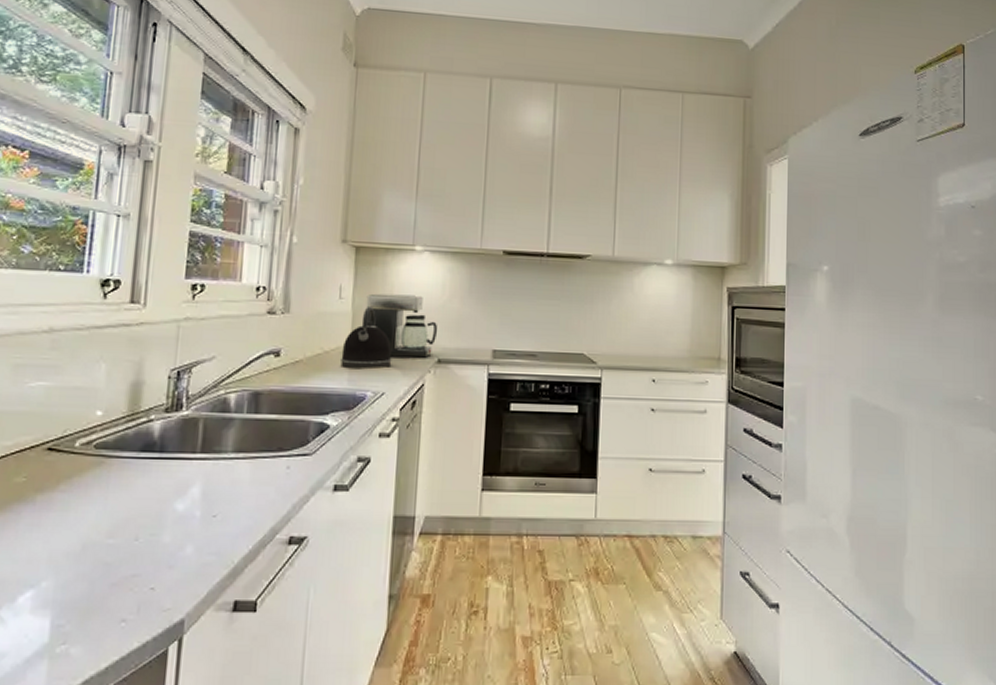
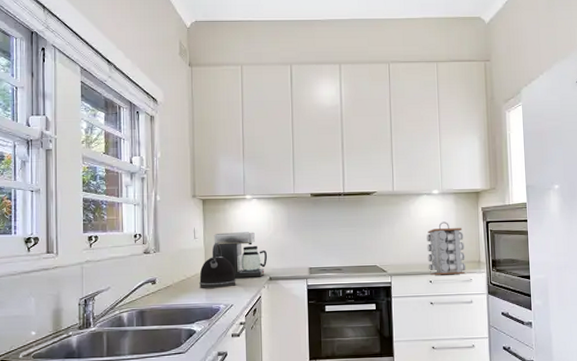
spice rack: none [651,302,702,376] -> present [426,222,466,277]

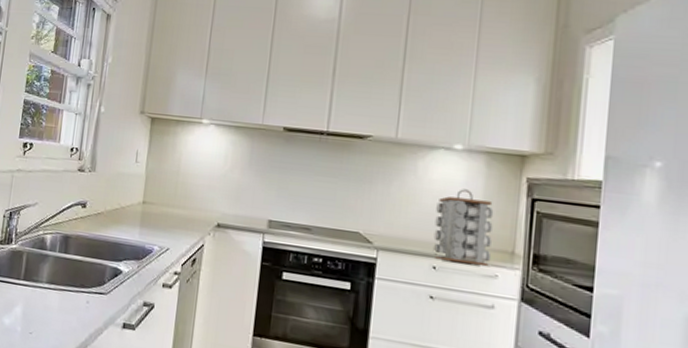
kettle: present [199,242,236,289] -> none [134,170,177,227]
coffee maker: present [214,232,268,278] -> none [157,160,219,221]

